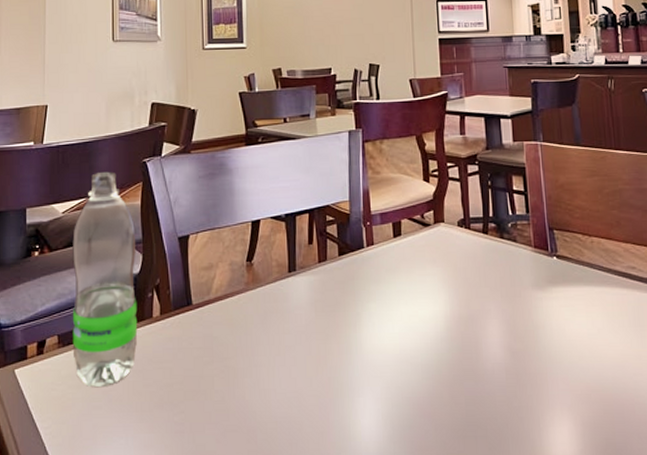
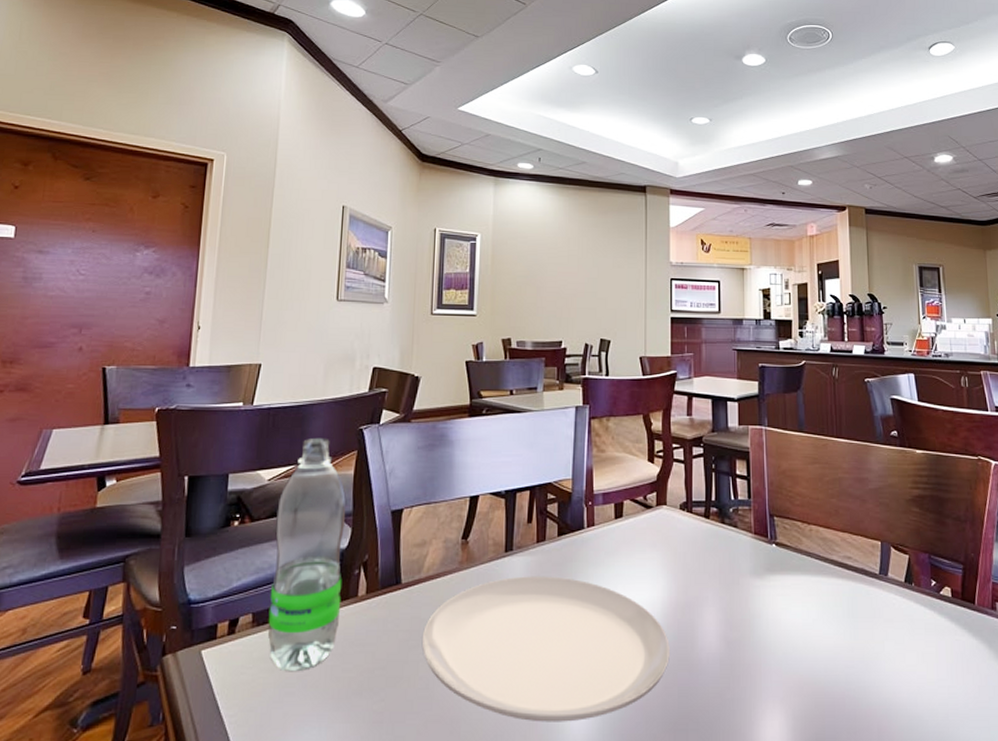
plate: none [215,294,455,431] -> present [421,576,670,722]

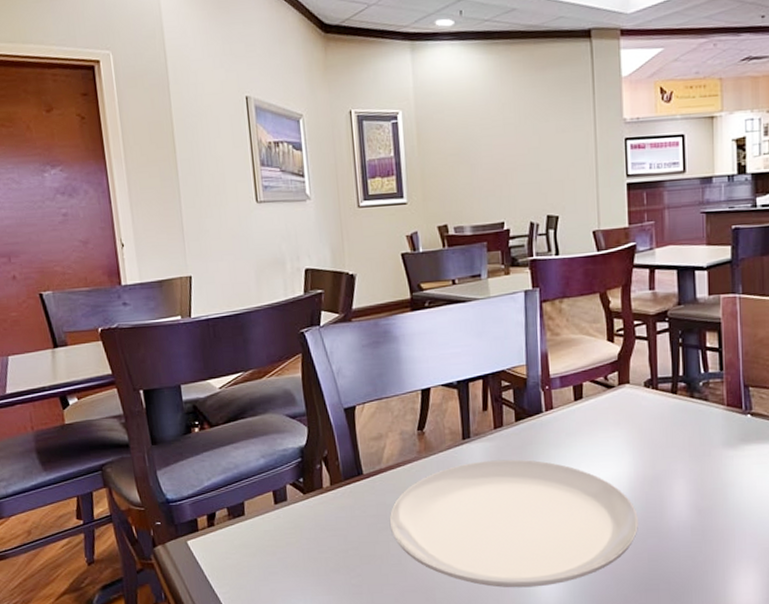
bottle: present [268,437,347,672] -> none [232,344,309,556]

